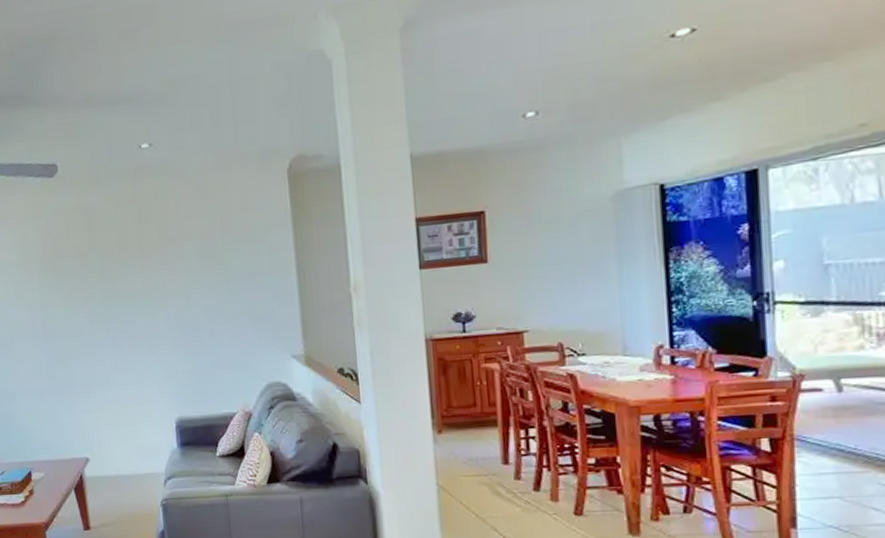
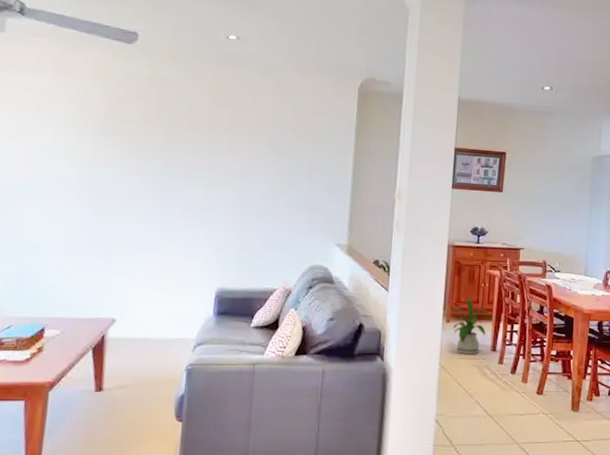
house plant: none [436,402,494,471] -> present [447,299,490,355]

